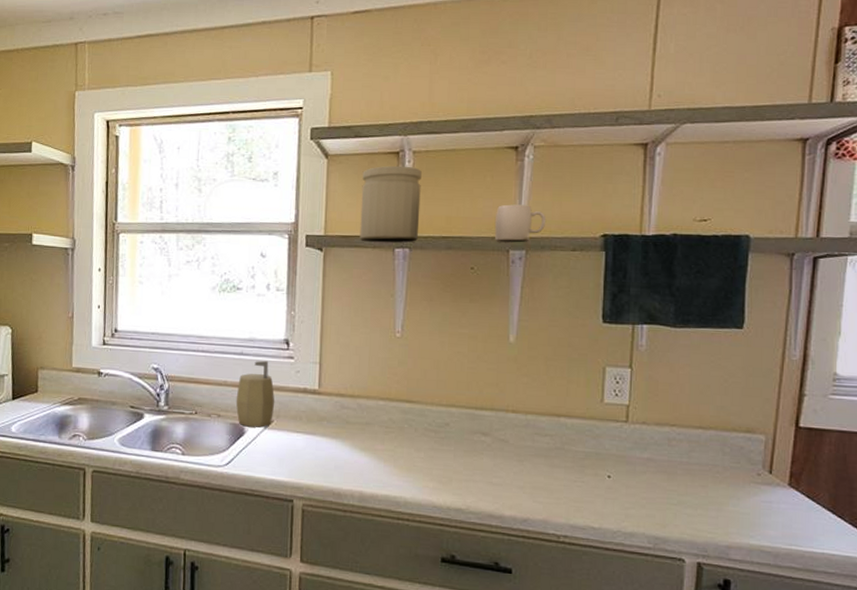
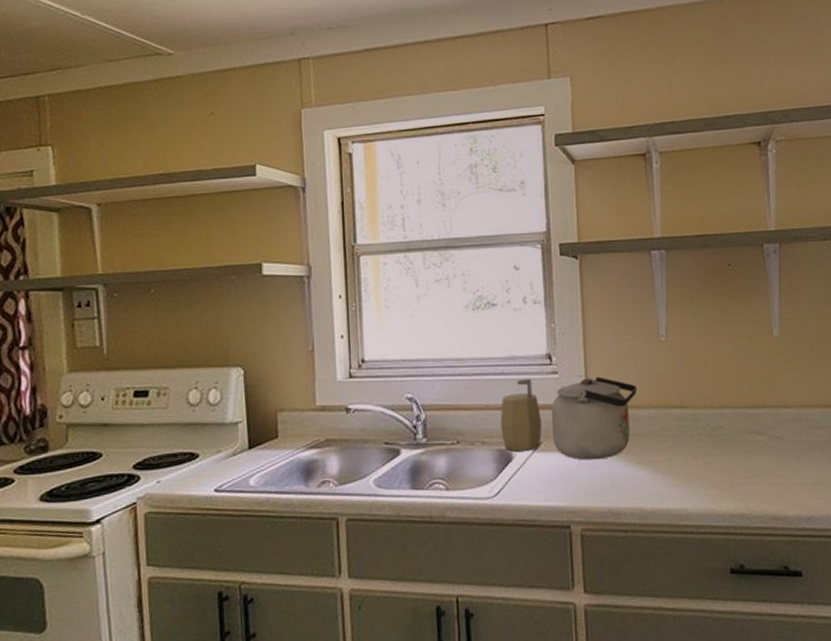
kettle: none [283,364,369,443] -> present [551,377,638,460]
jar: present [359,165,422,243] -> none [611,167,673,246]
mug: present [494,204,547,243] -> none [745,198,796,237]

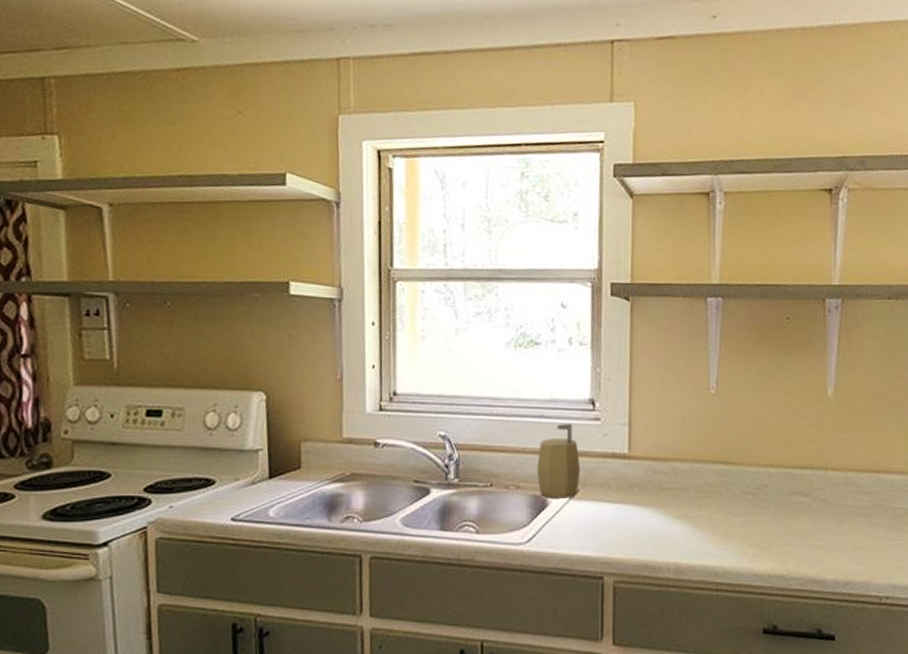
kettle: present [551,377,638,460] -> none [590,426,683,512]

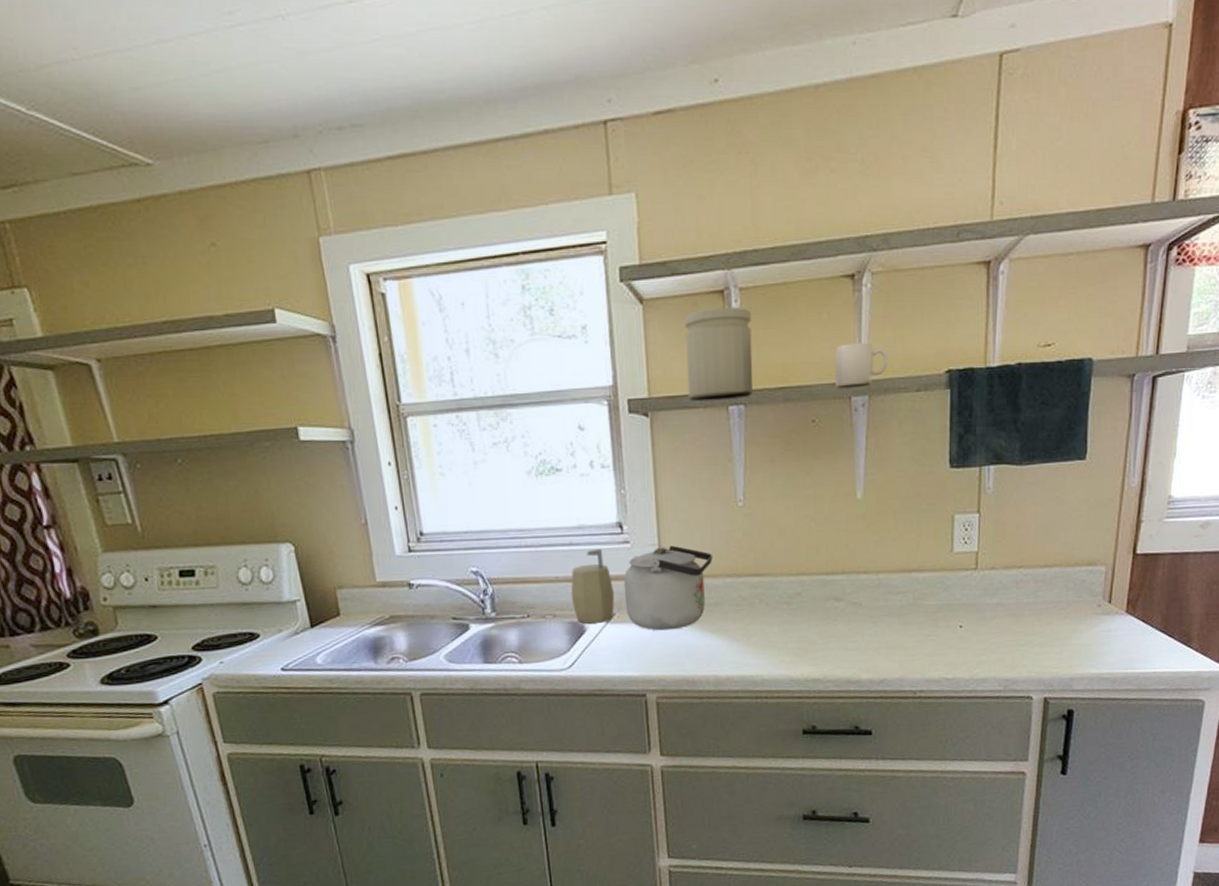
kettle: none [590,426,683,512] -> present [623,545,713,631]
jar: none [669,207,734,292] -> present [684,306,753,402]
mug: none [810,250,862,291] -> present [834,343,889,389]

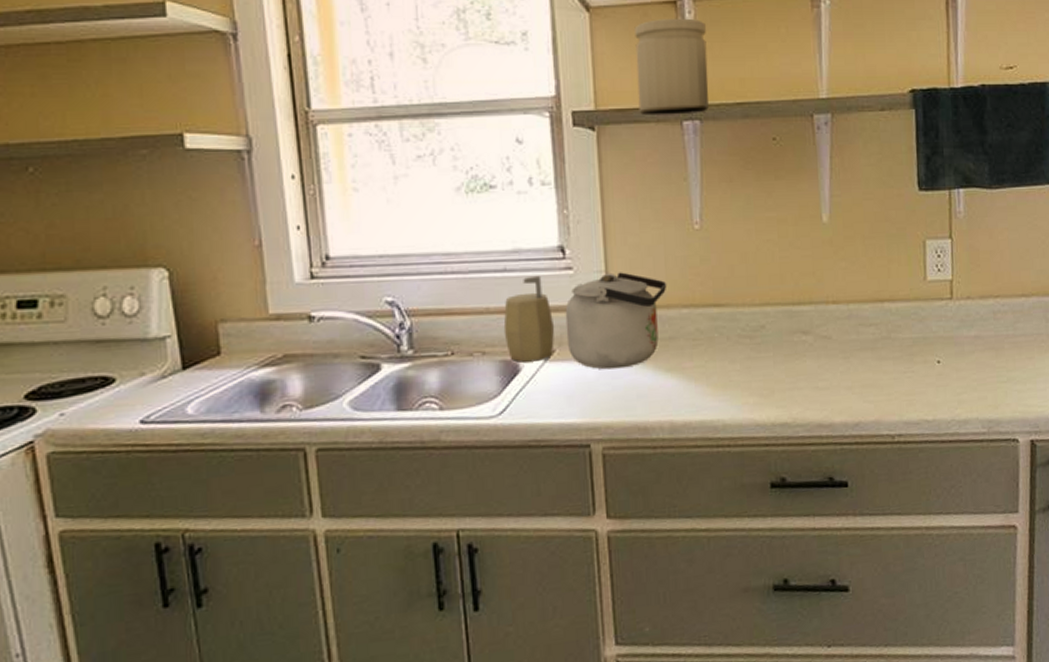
mug: present [834,343,889,389] -> none [794,60,851,106]

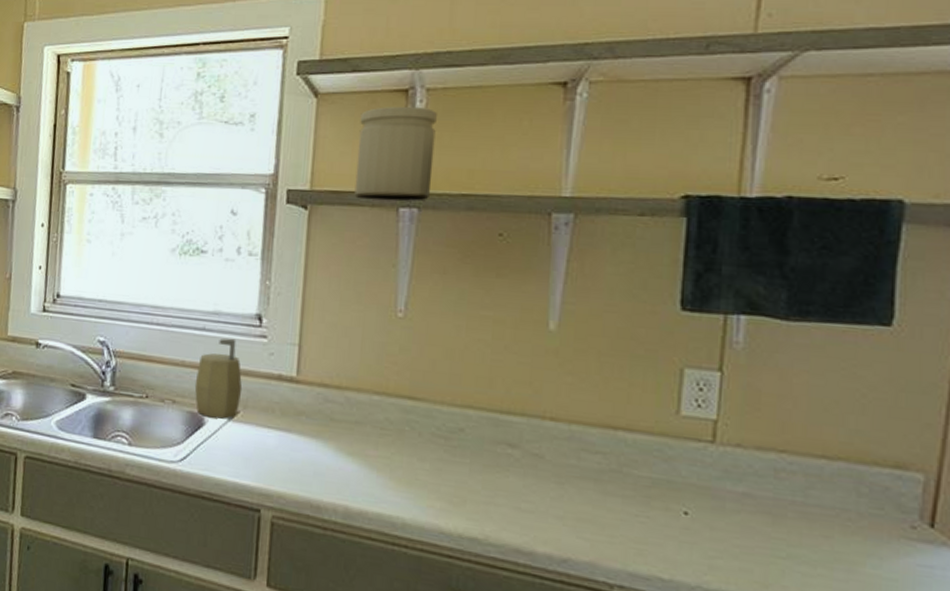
kettle: present [565,272,667,370] -> none [251,346,361,443]

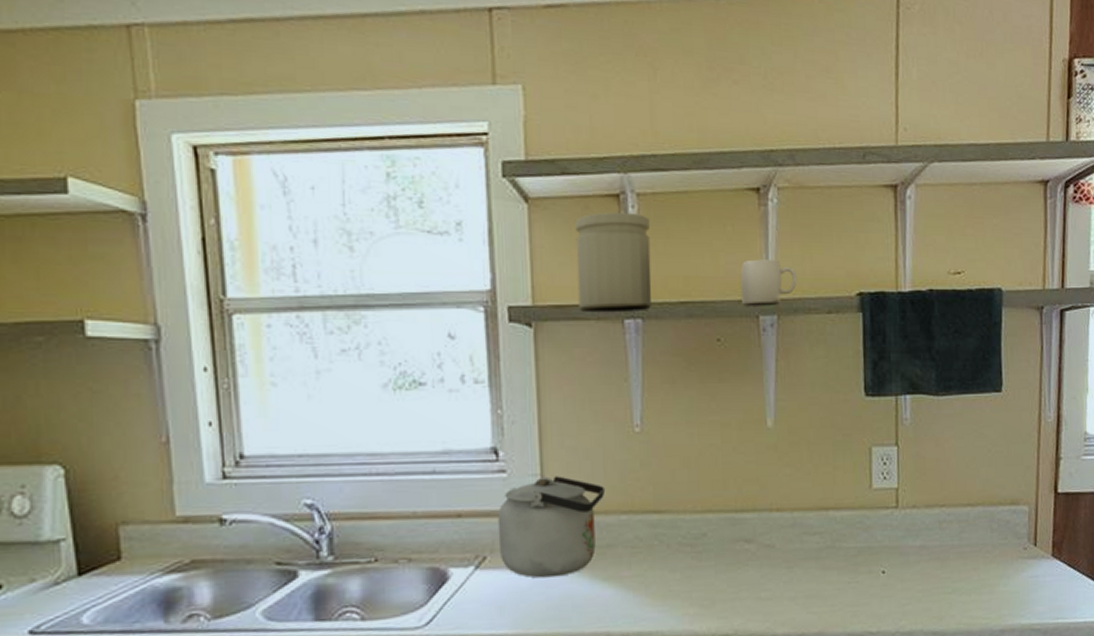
soap dispenser: present [194,338,243,419] -> none [431,478,487,570]
kettle: none [251,346,361,443] -> present [497,476,606,578]
mug: none [531,155,604,204] -> present [739,259,798,306]

